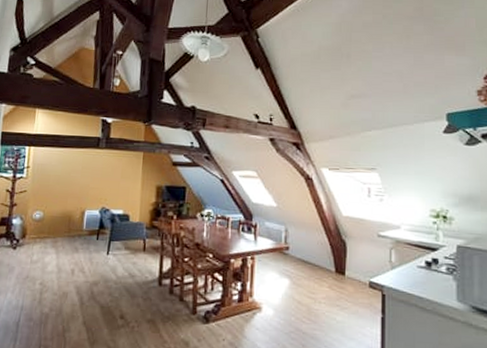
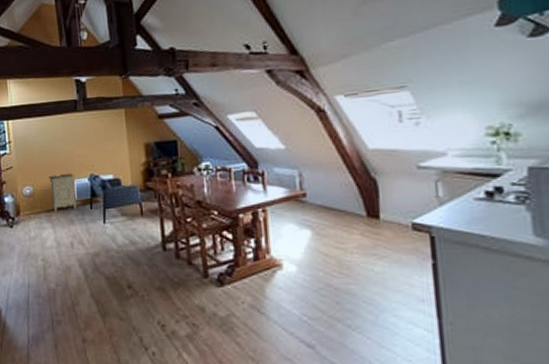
nightstand: none [59,203,86,239] -> present [49,173,76,212]

